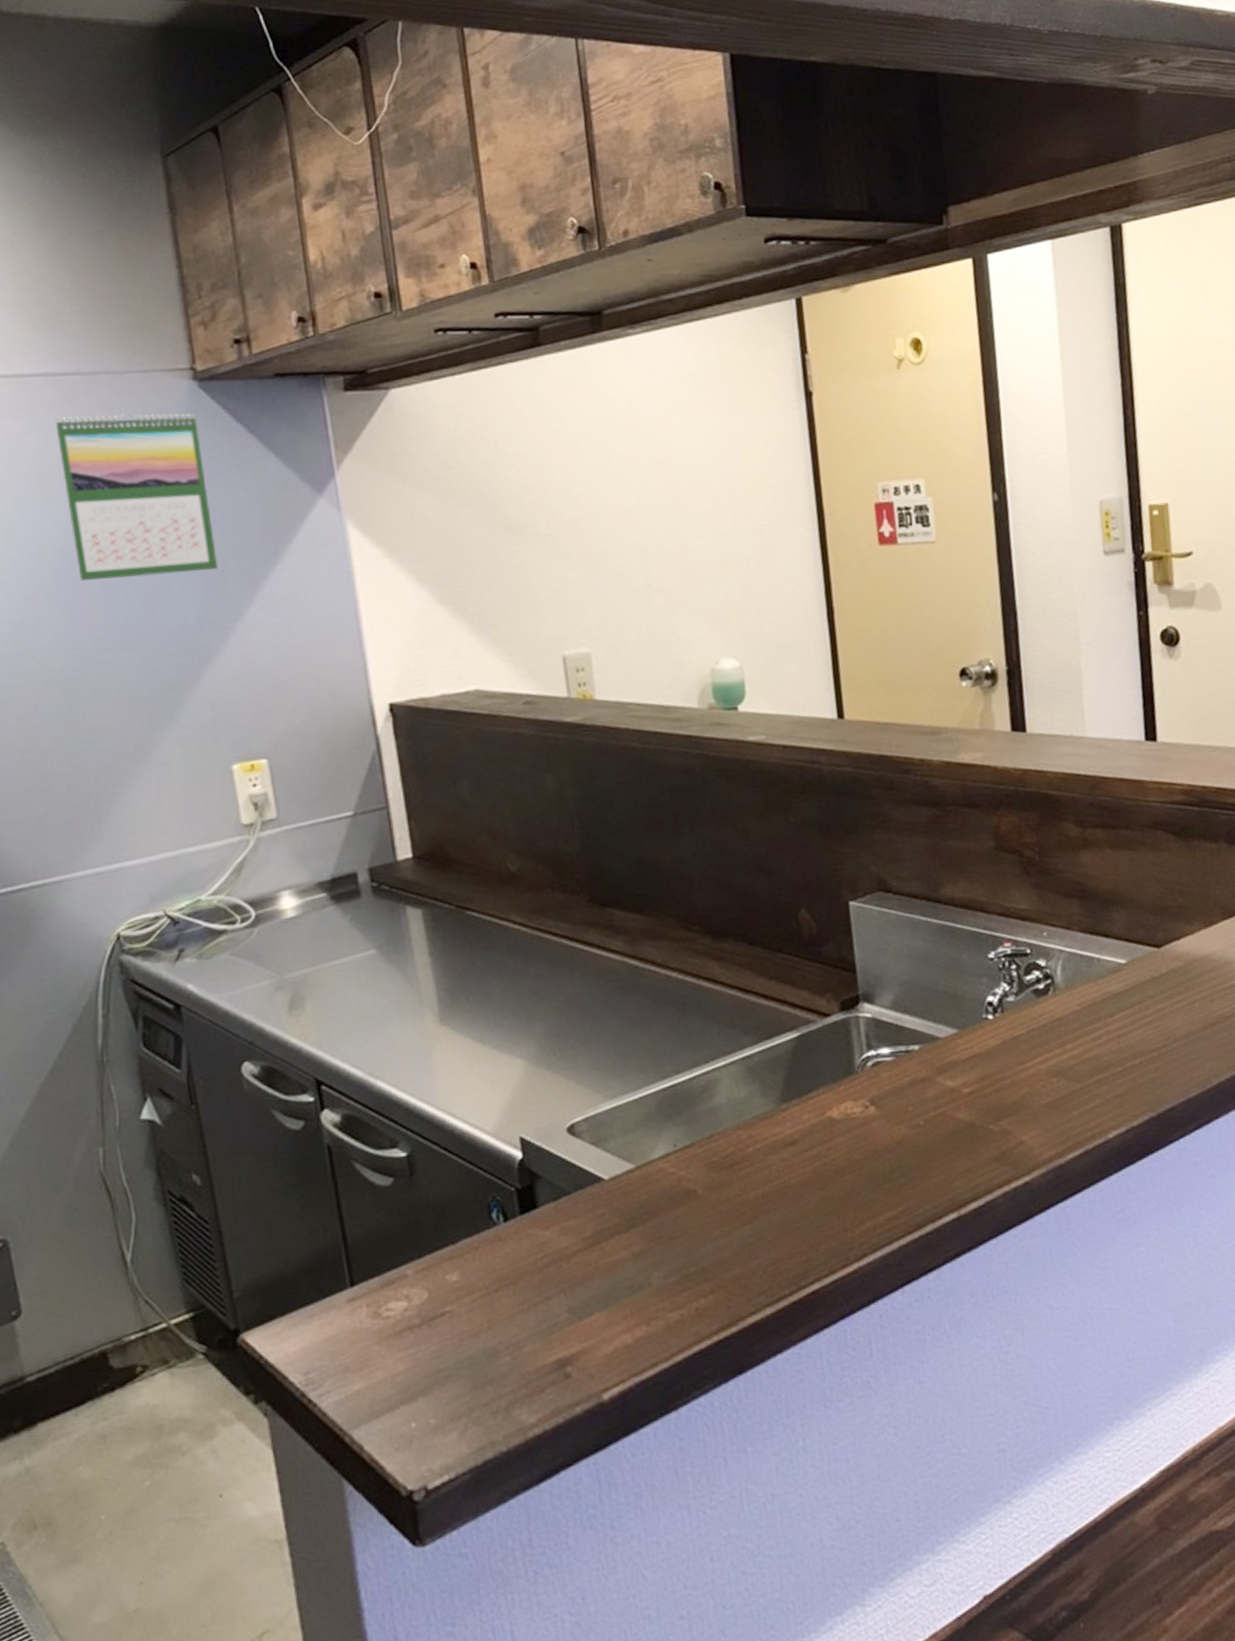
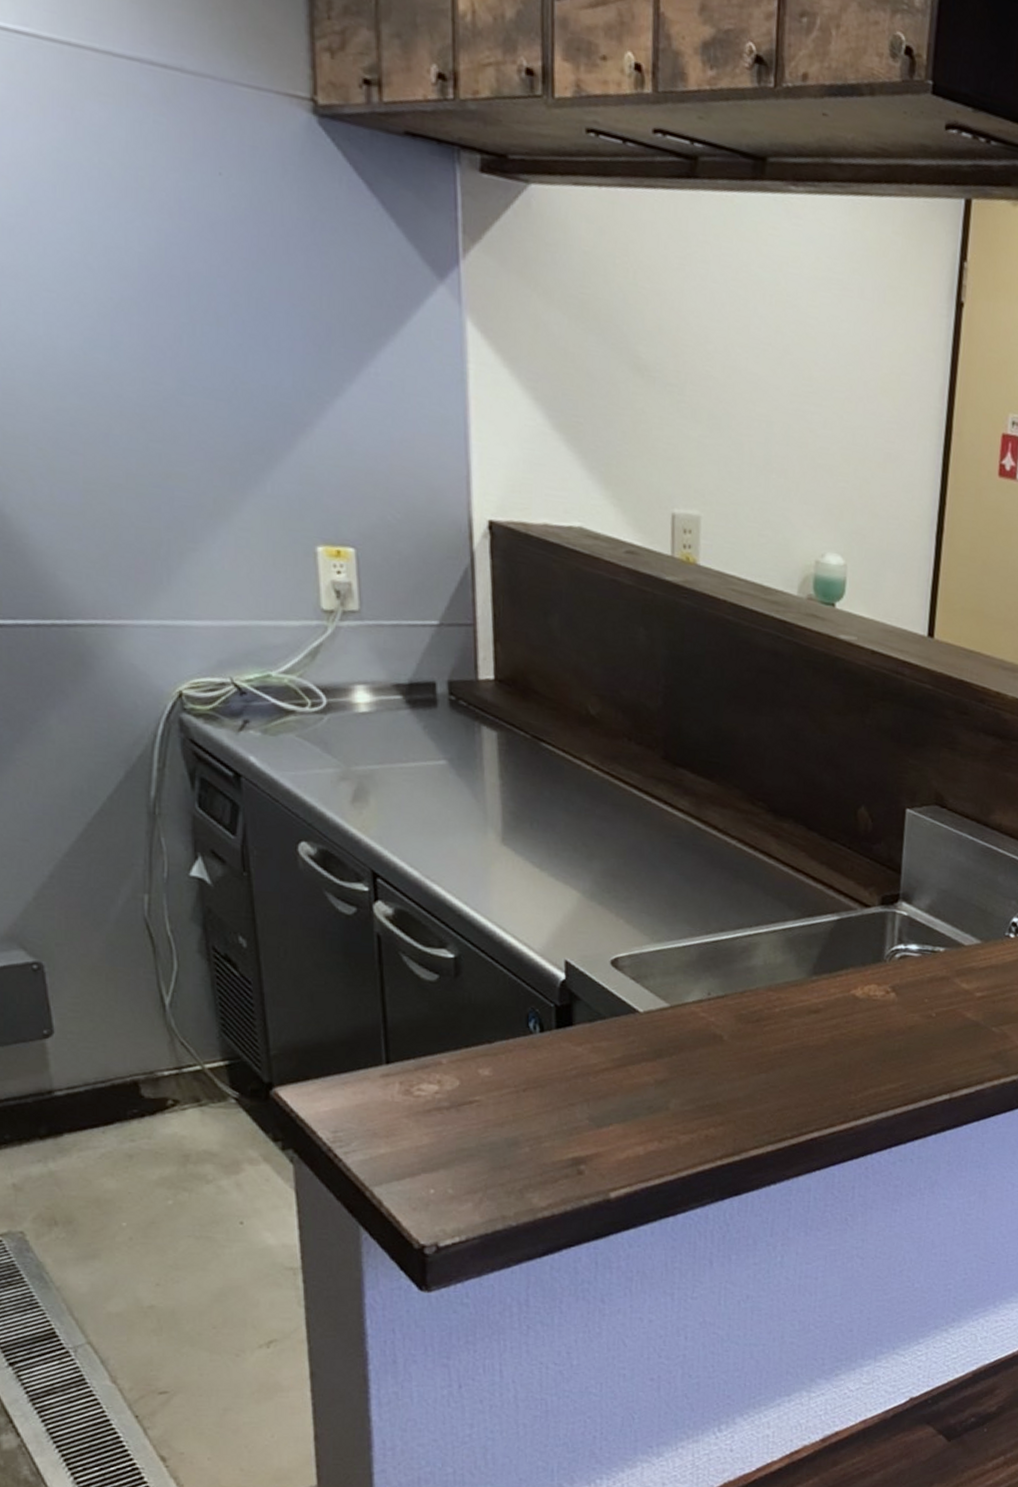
calendar: present [55,412,217,581] -> none [149,115,321,334]

